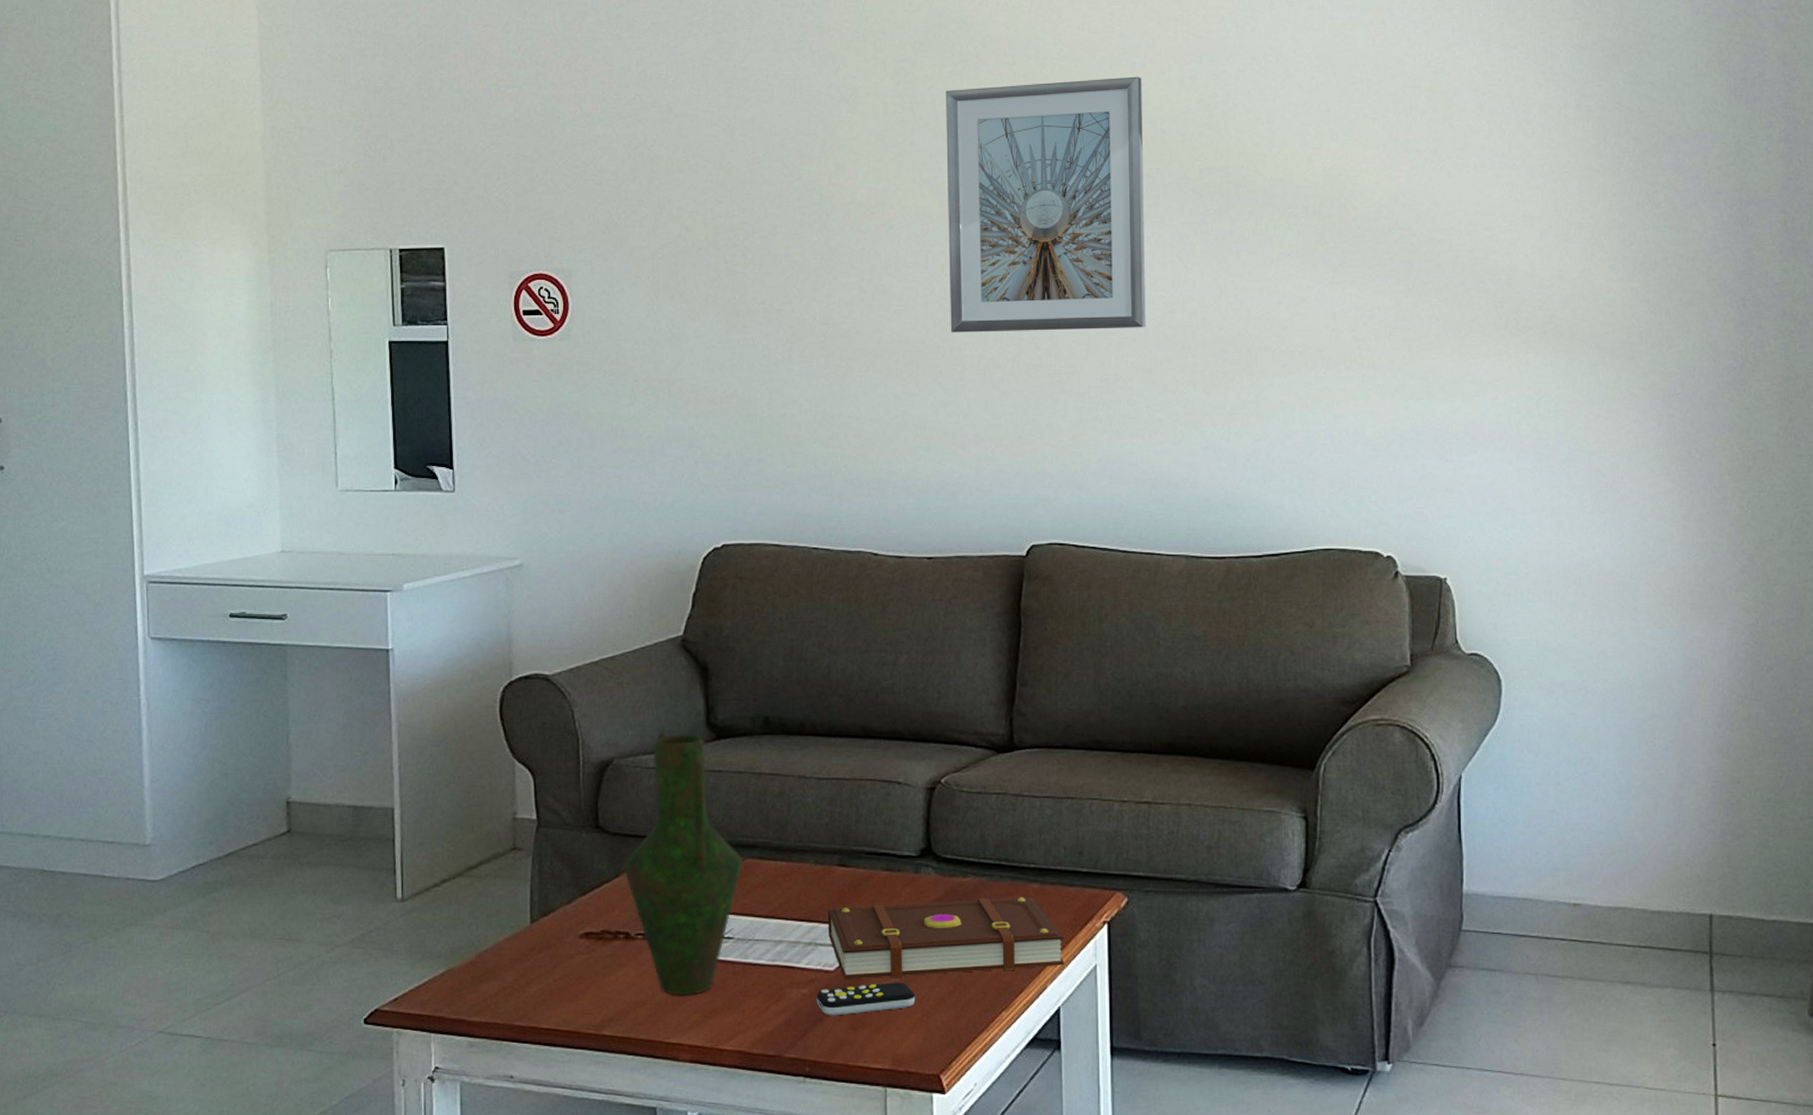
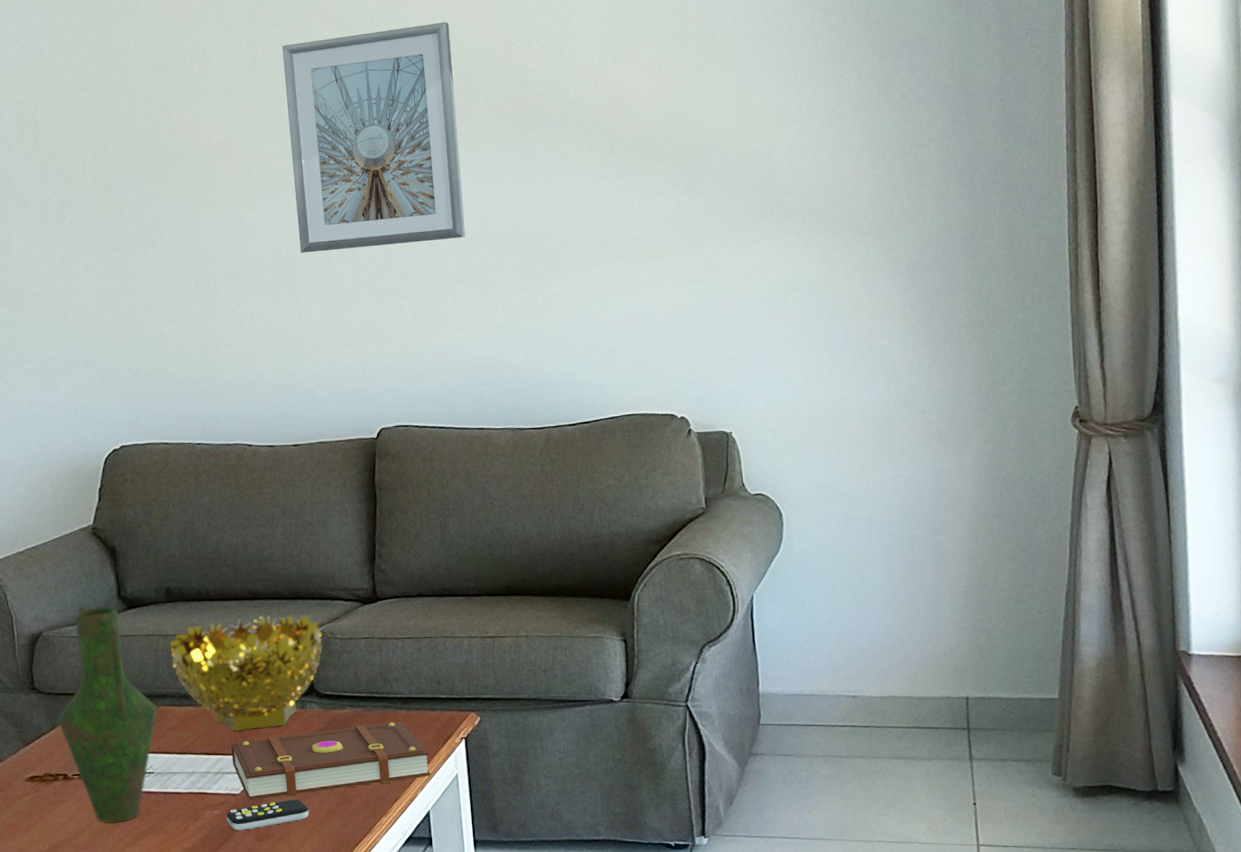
decorative bowl: none [763,757,946,895] -> present [169,615,323,732]

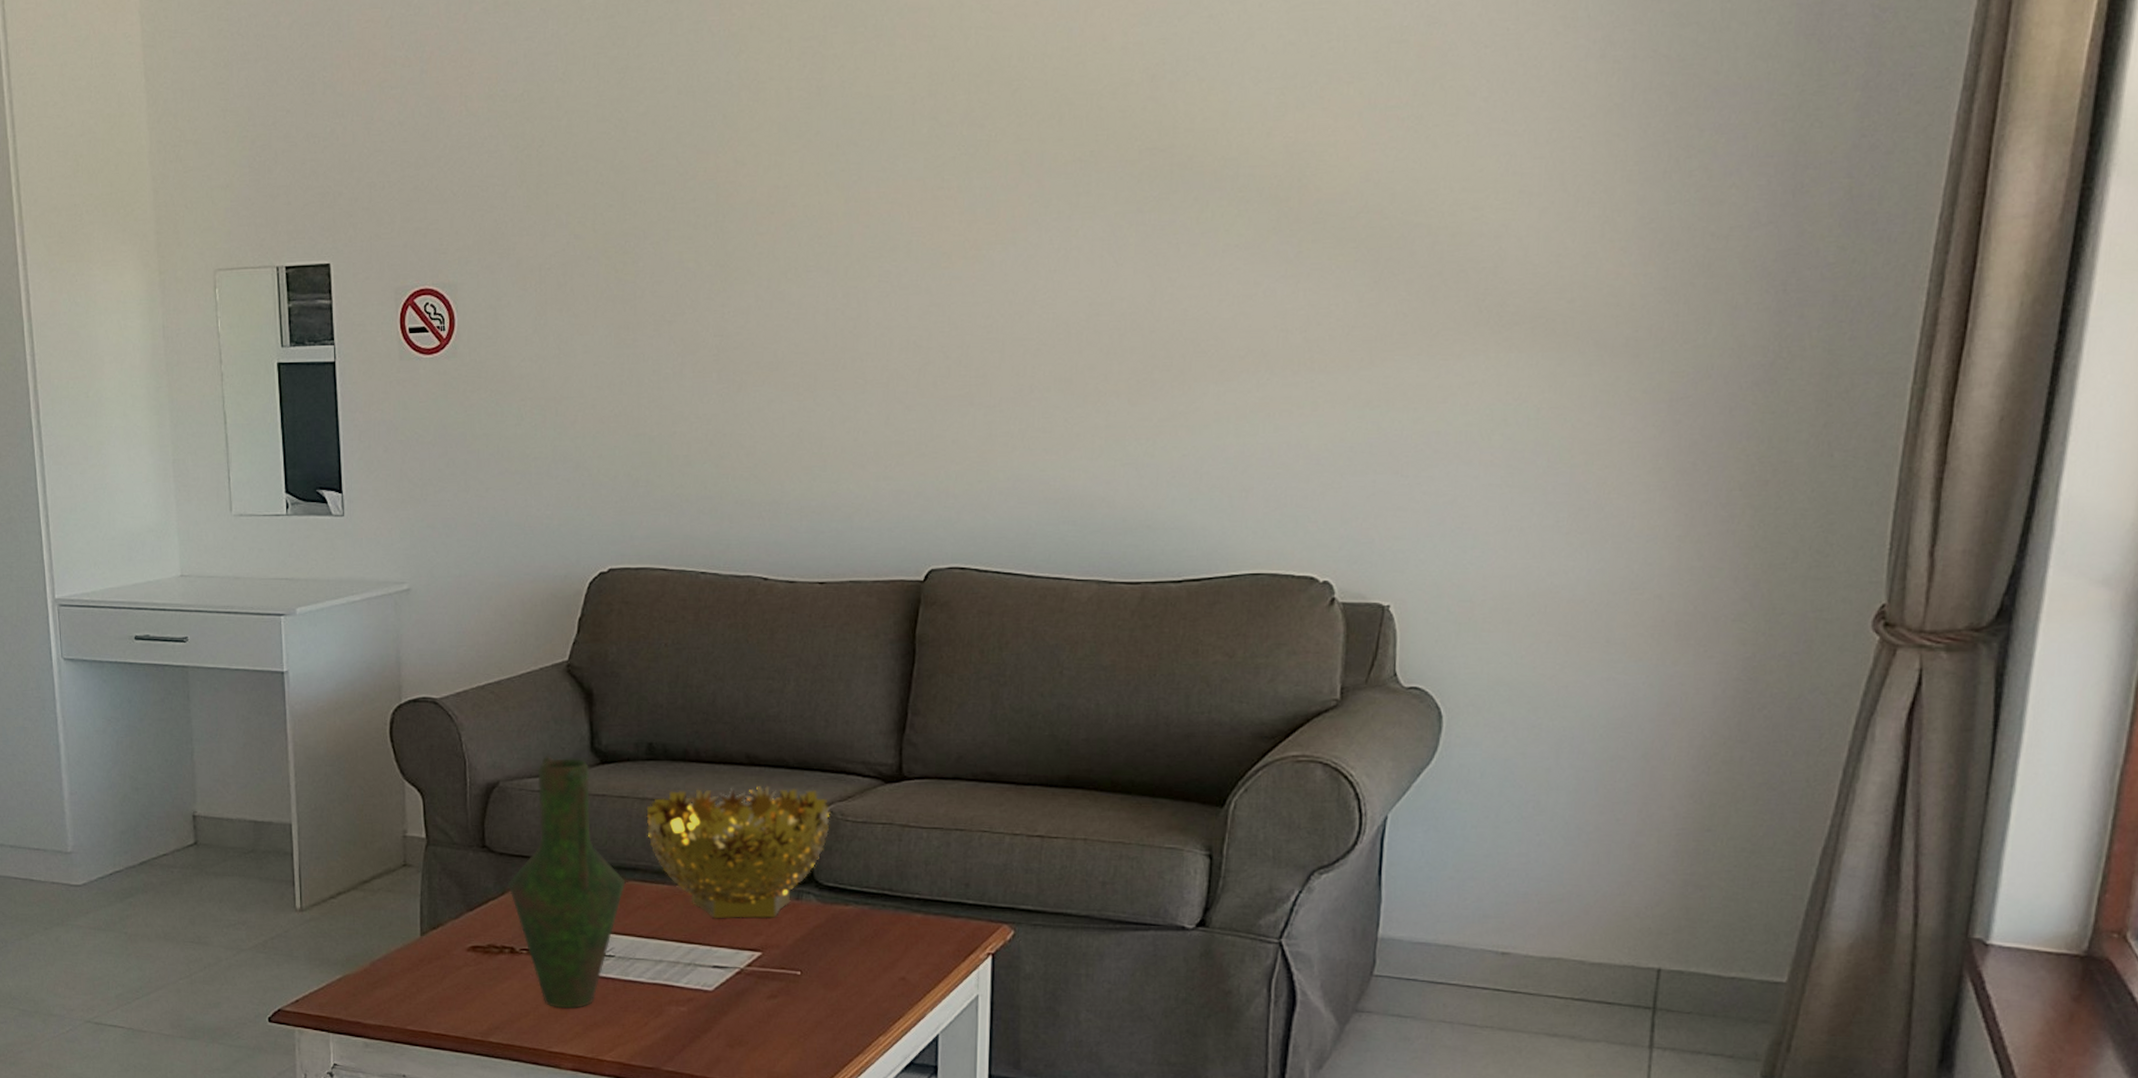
remote control: present [226,799,309,831] -> none [694,1004,793,1034]
book: present [231,721,431,801] -> none [708,926,946,1000]
picture frame: present [282,22,466,253] -> none [852,44,1079,342]

